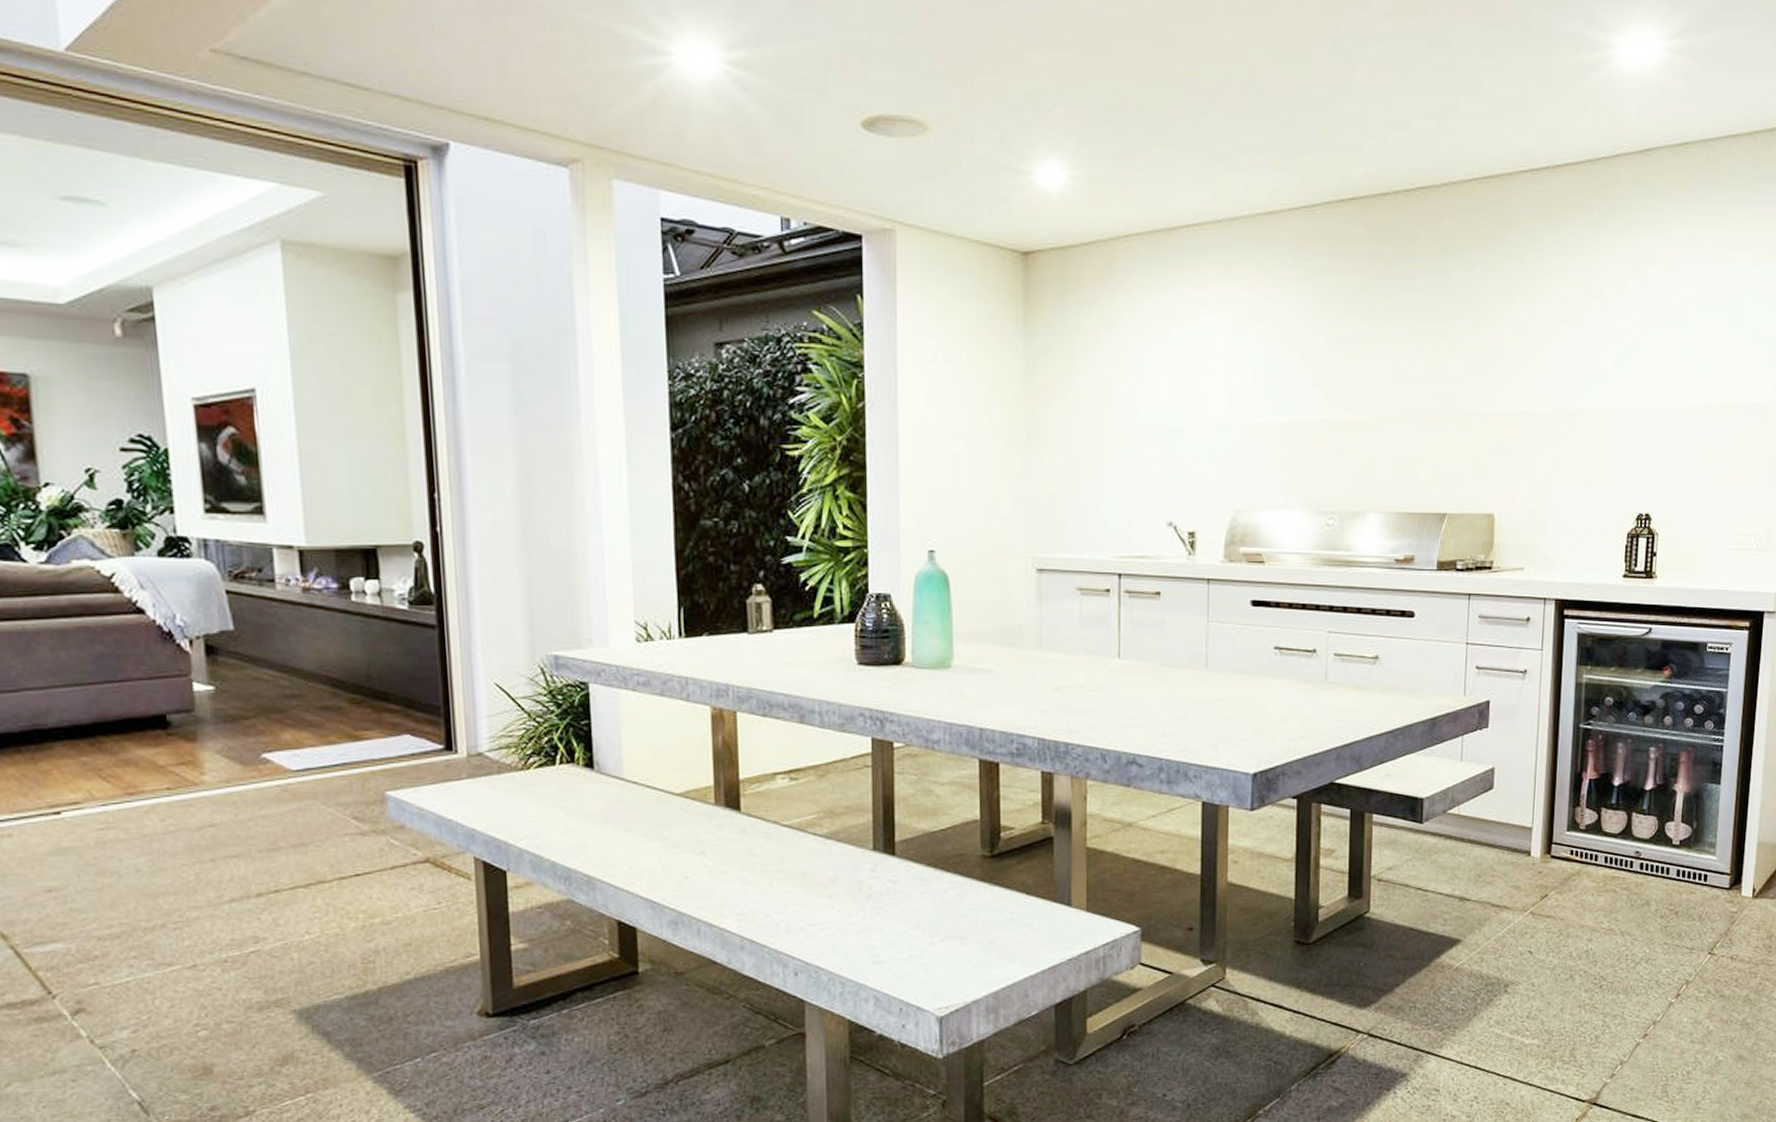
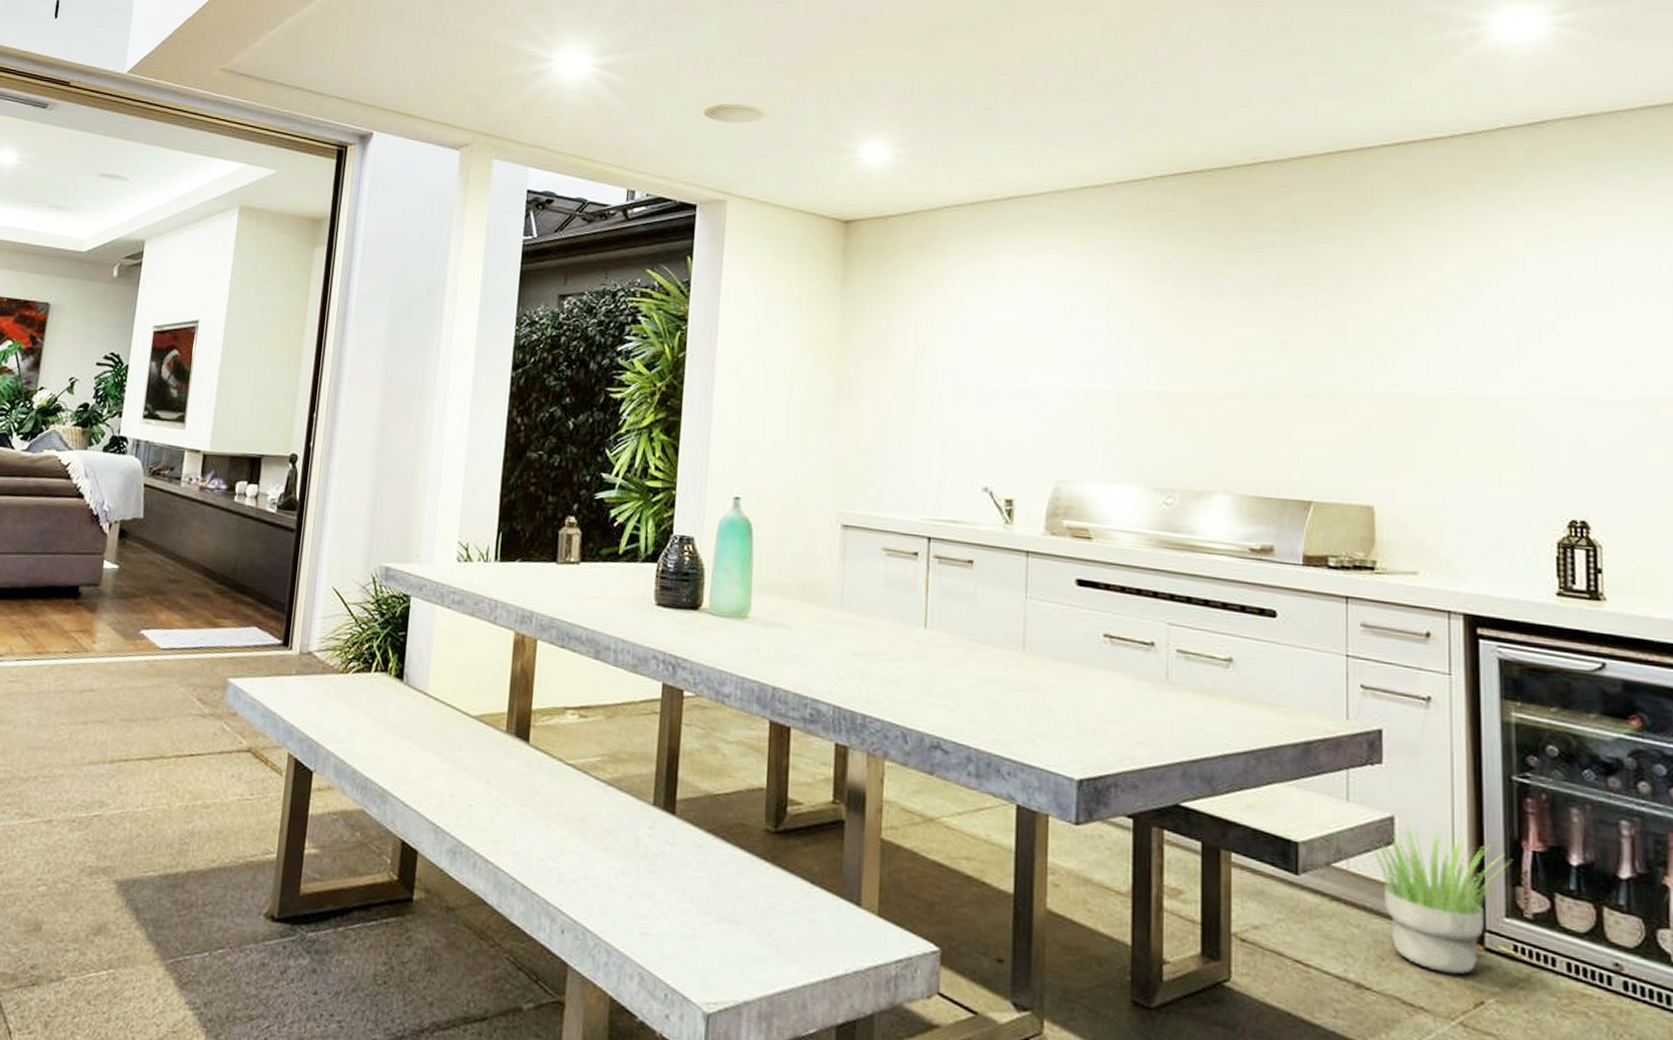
potted plant: none [1476,770,1575,879] -> present [1370,822,1513,975]

